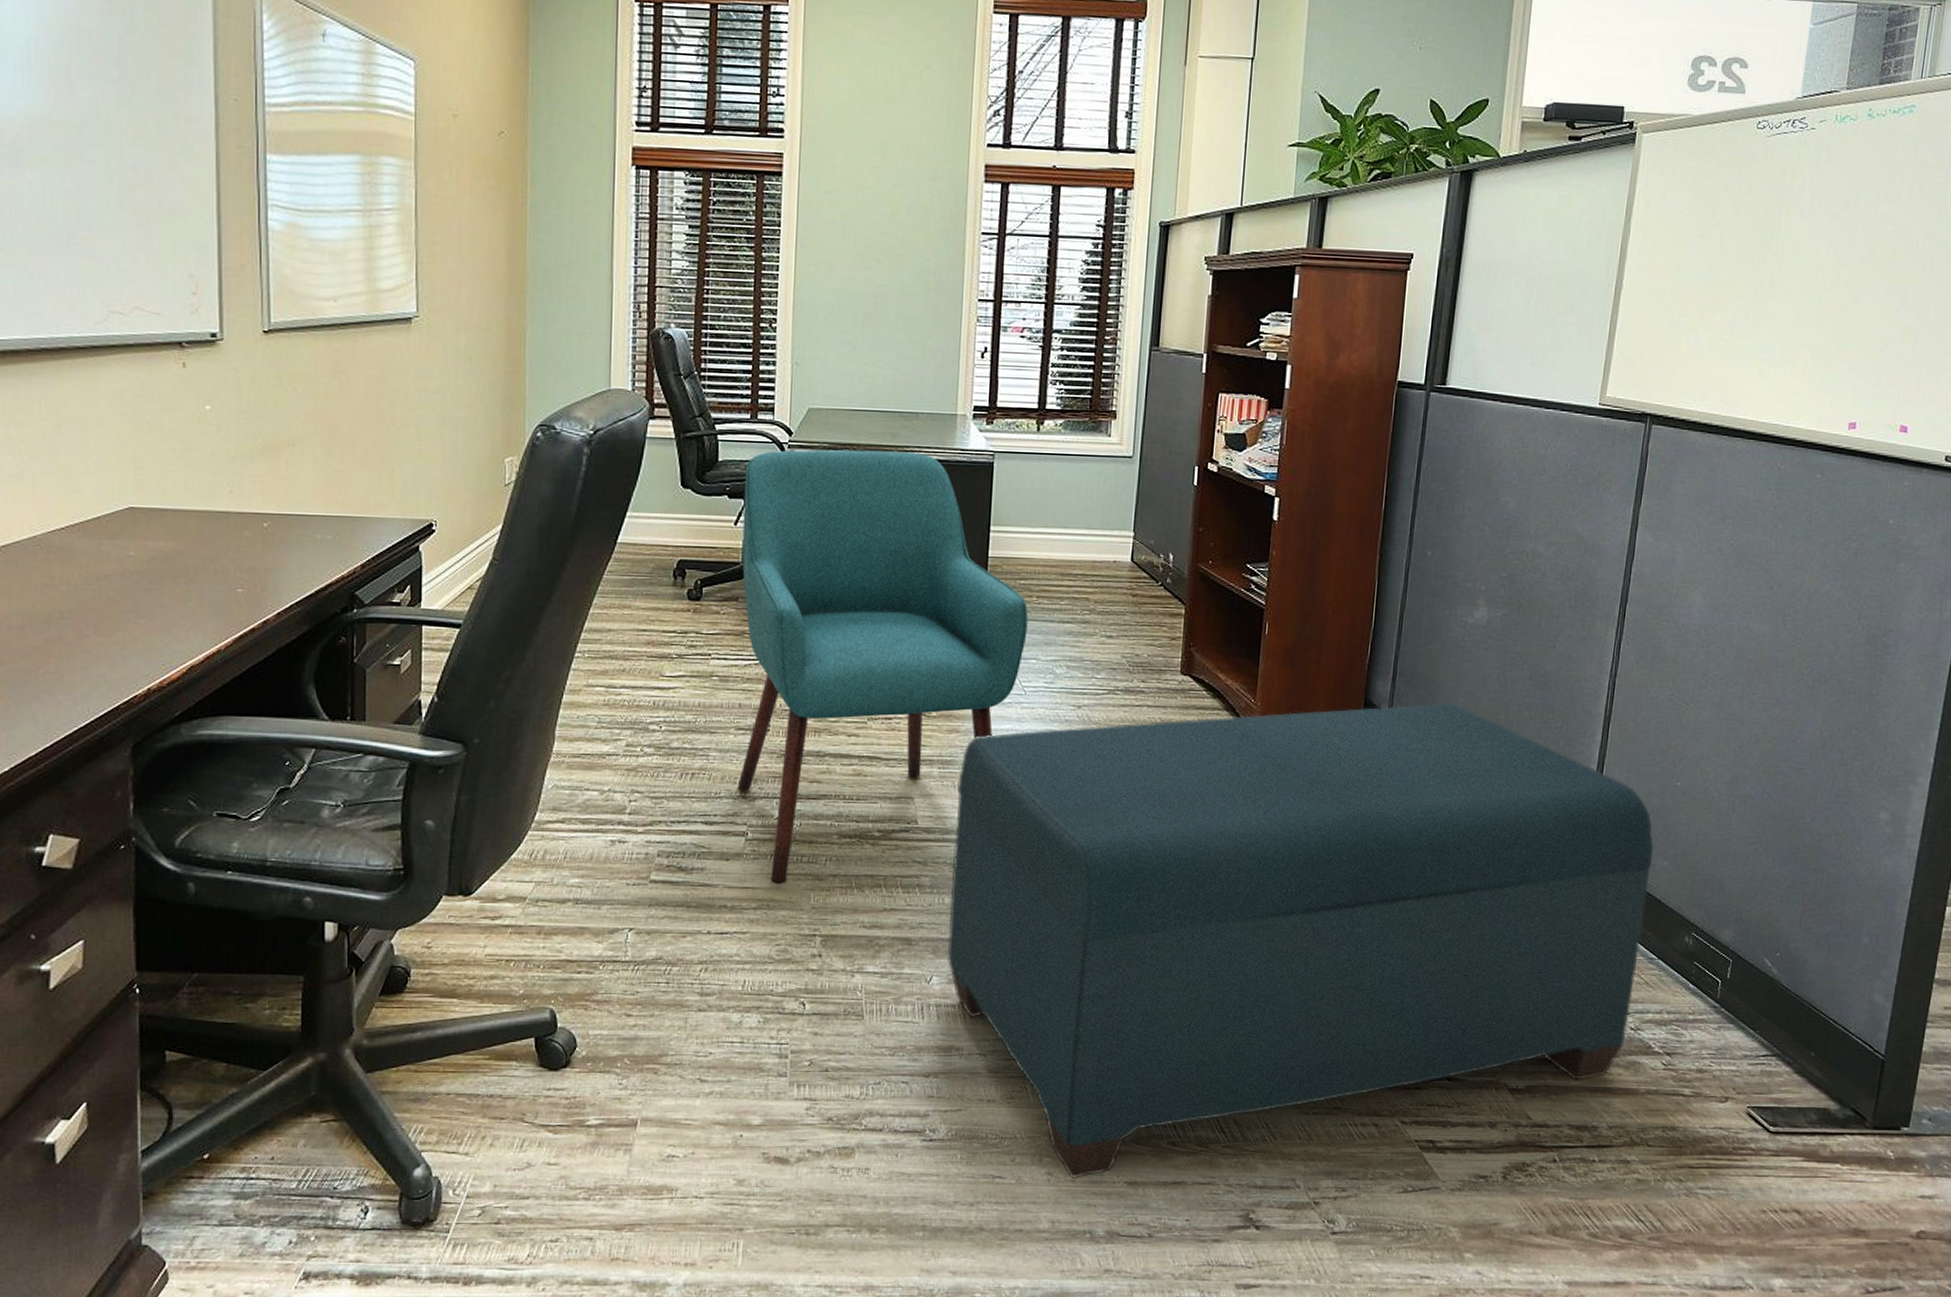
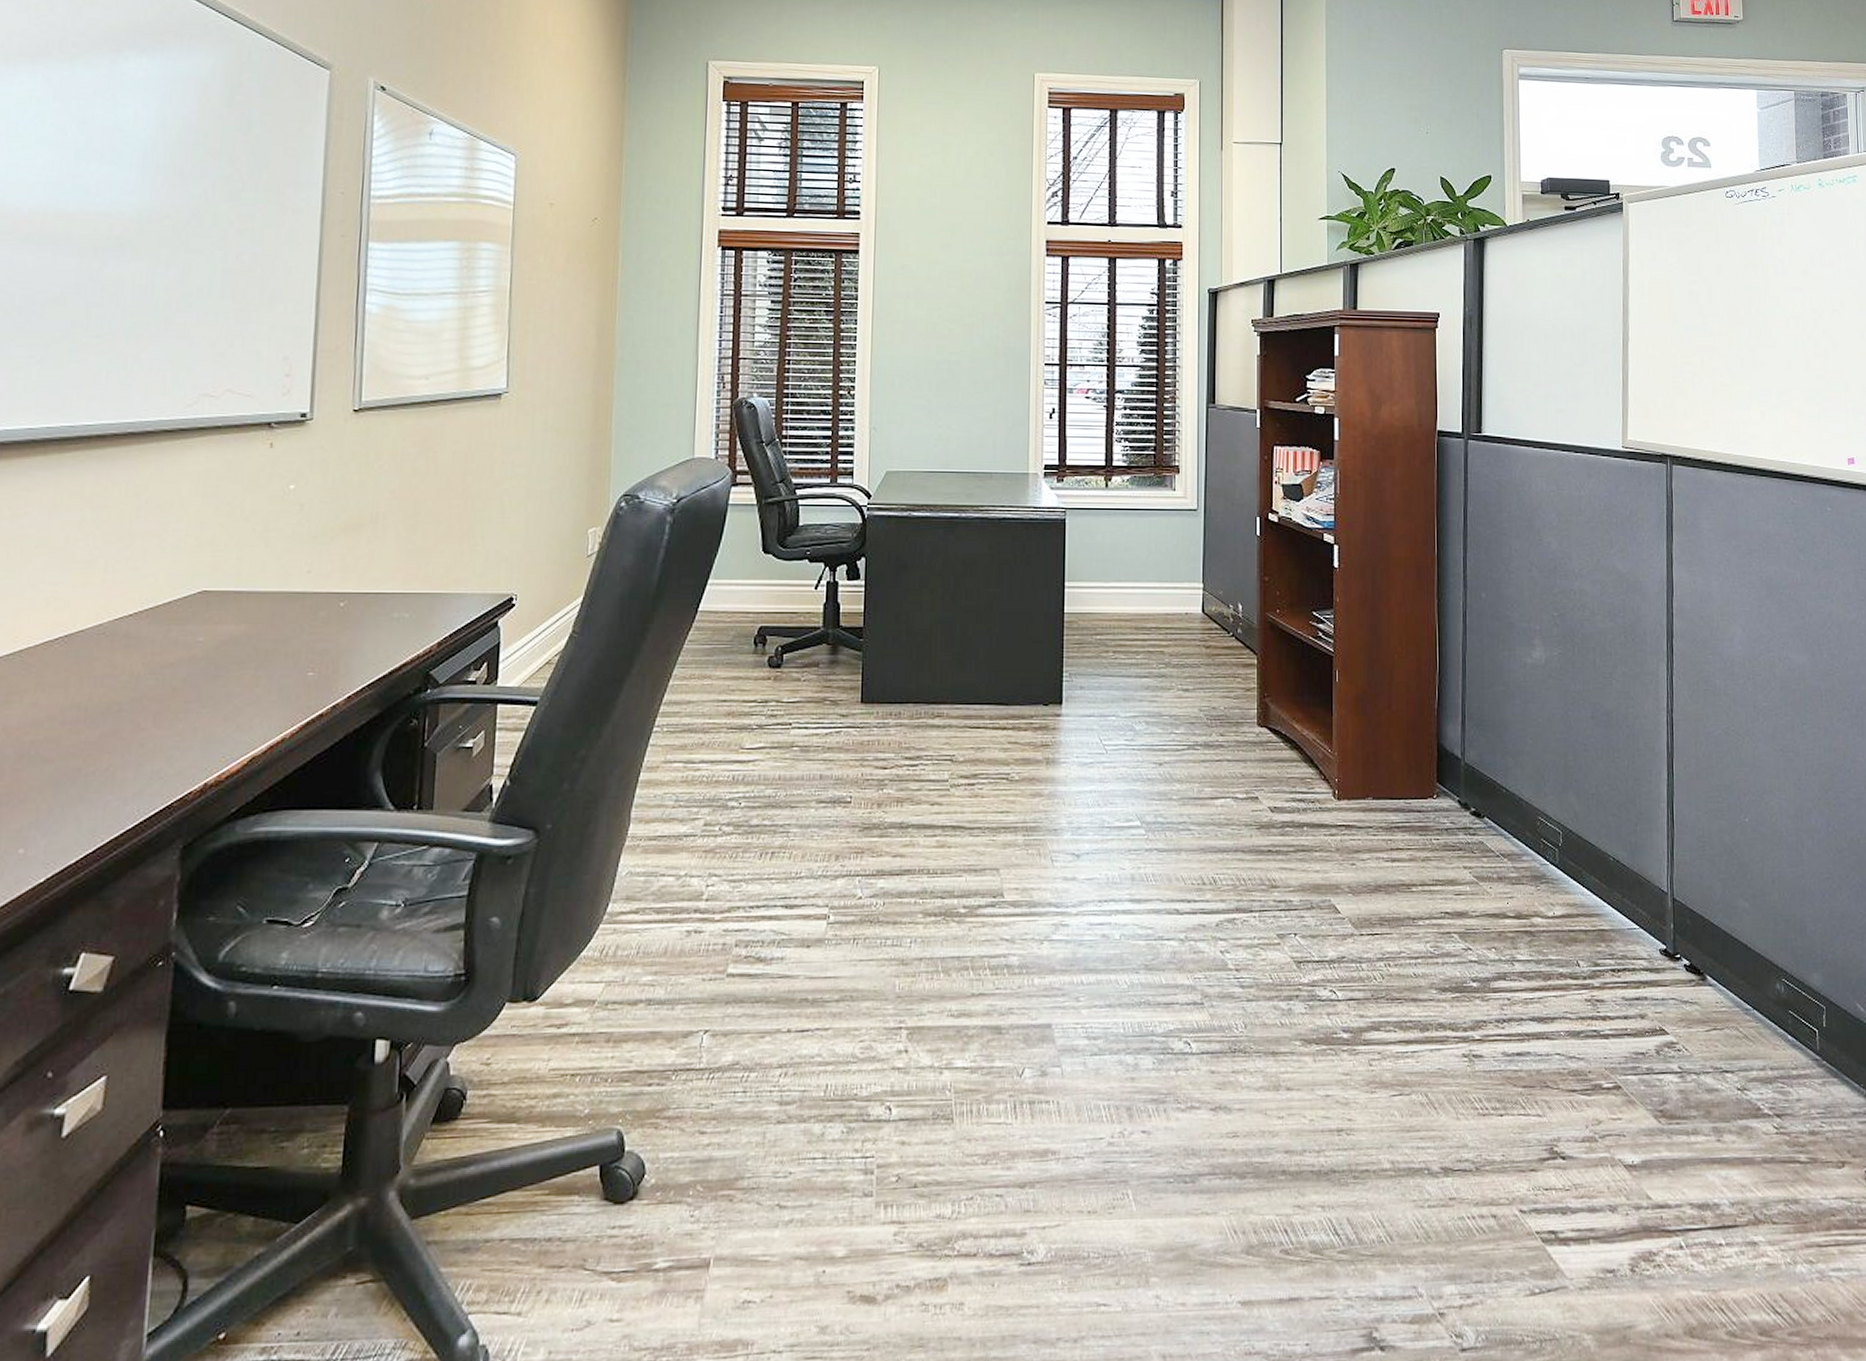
chair: present [737,449,1028,885] -> none [818,510,1106,972]
bench: present [946,703,1654,1178] -> none [1038,746,1734,1301]

